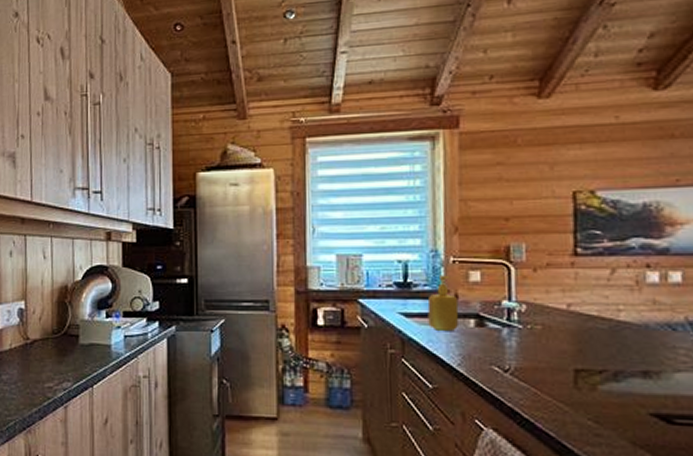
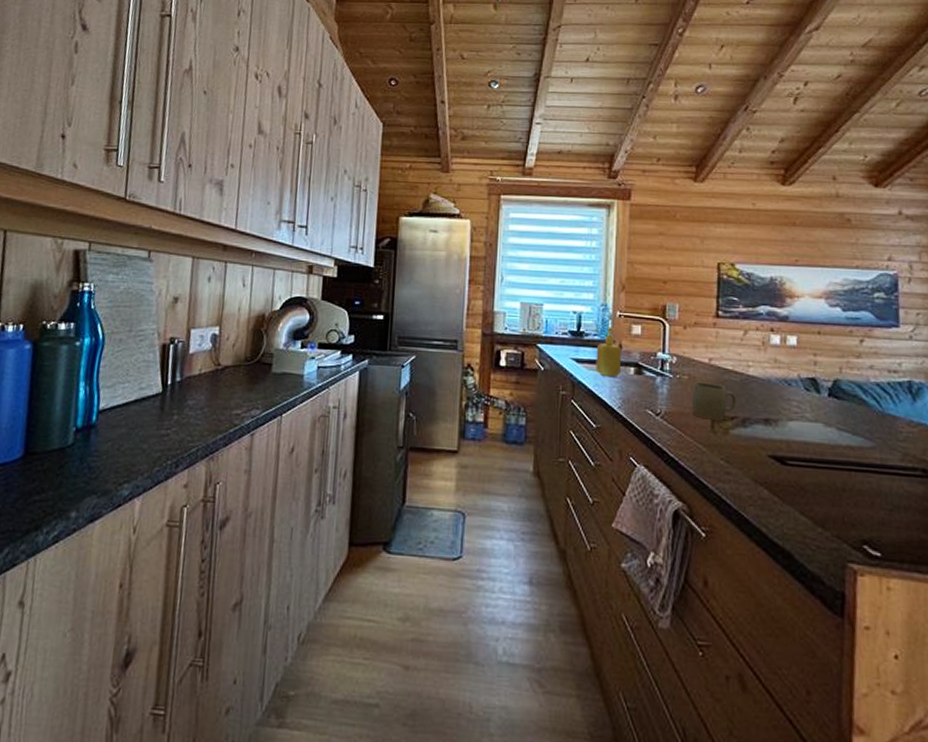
mug: none [548,331,606,375] -> present [692,381,737,421]

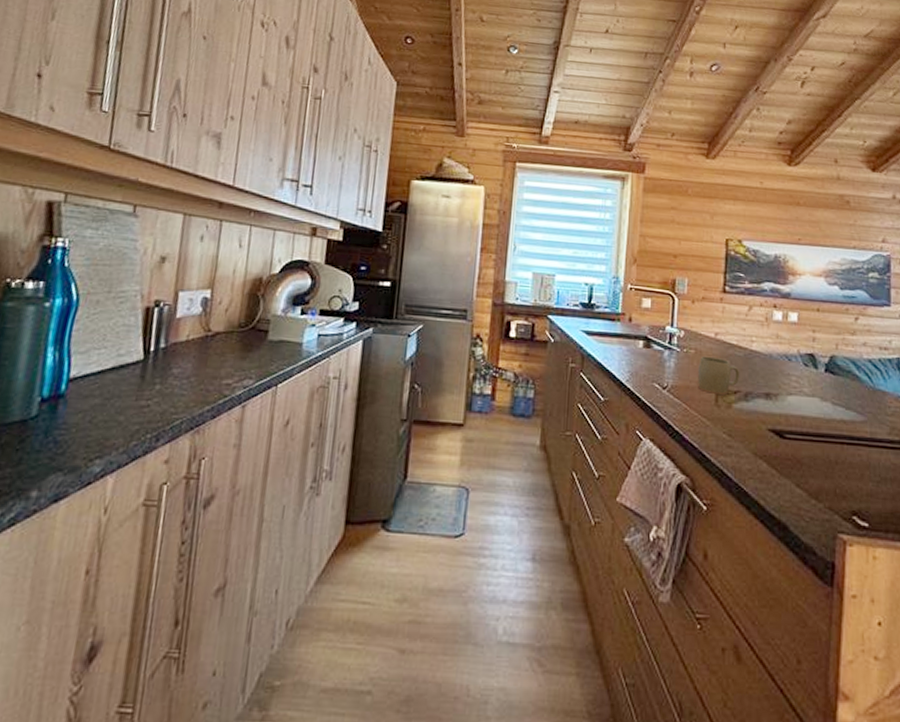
soap dispenser: present [596,327,622,377] -> none [605,299,632,350]

